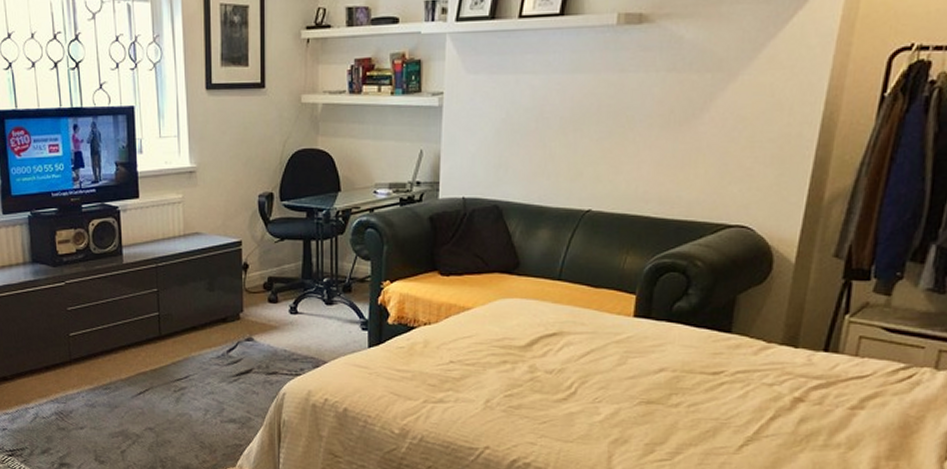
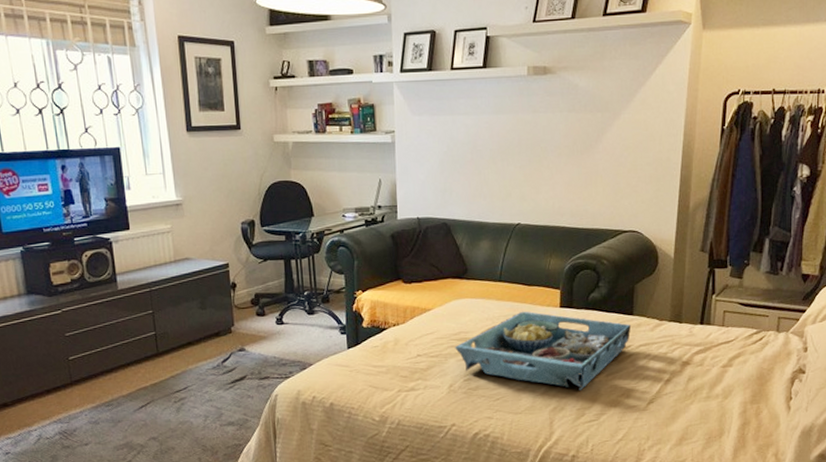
serving tray: none [496,318,728,421] -> present [455,311,632,390]

